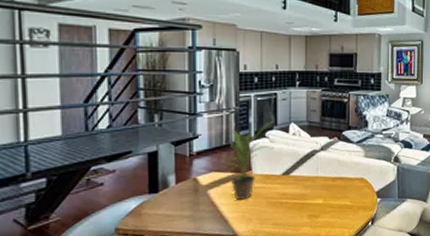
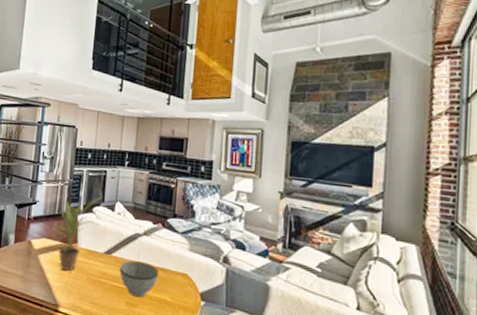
bowl: none [299,175,338,209] -> present [119,260,159,298]

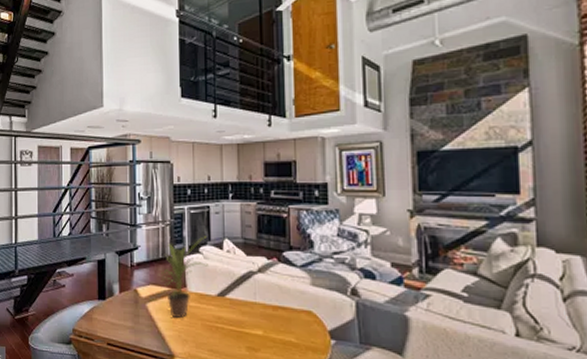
bowl: present [119,260,159,298] -> none [236,301,280,341]

